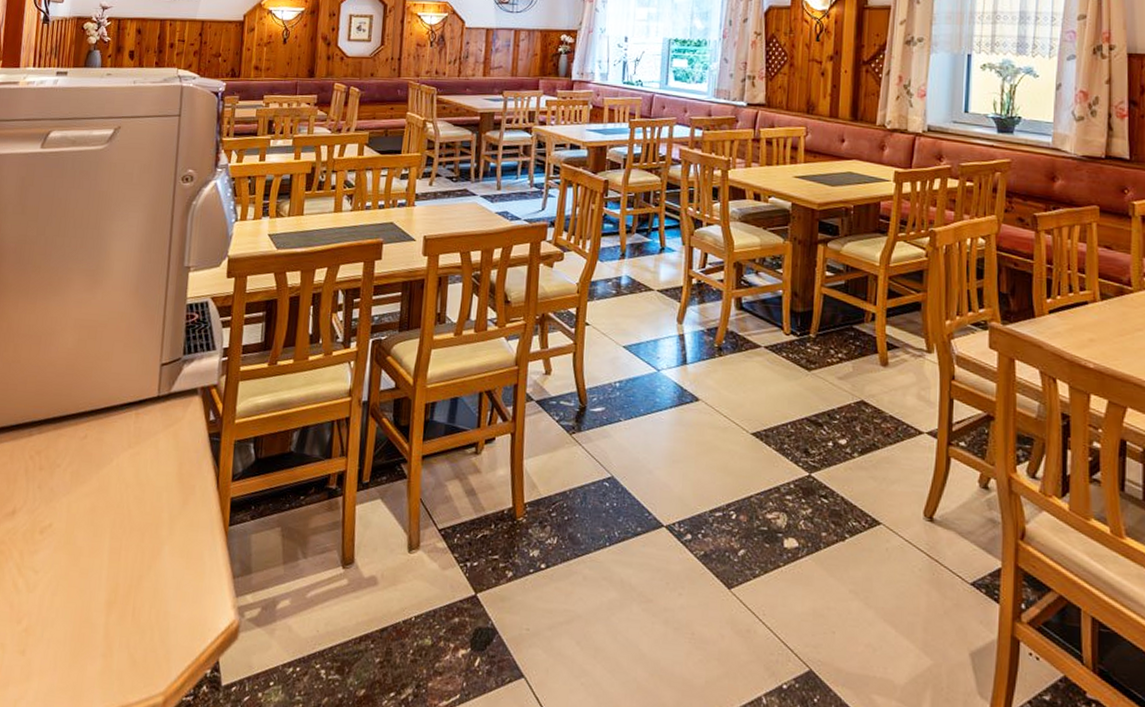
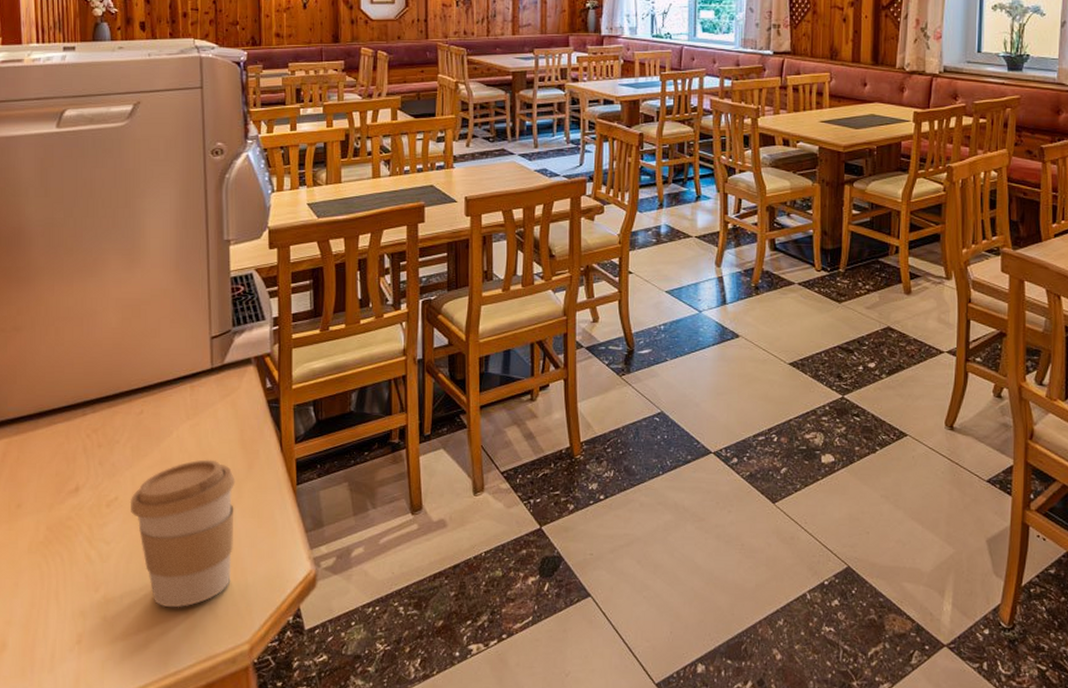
coffee cup: none [63,491,169,649] -> present [130,459,235,608]

